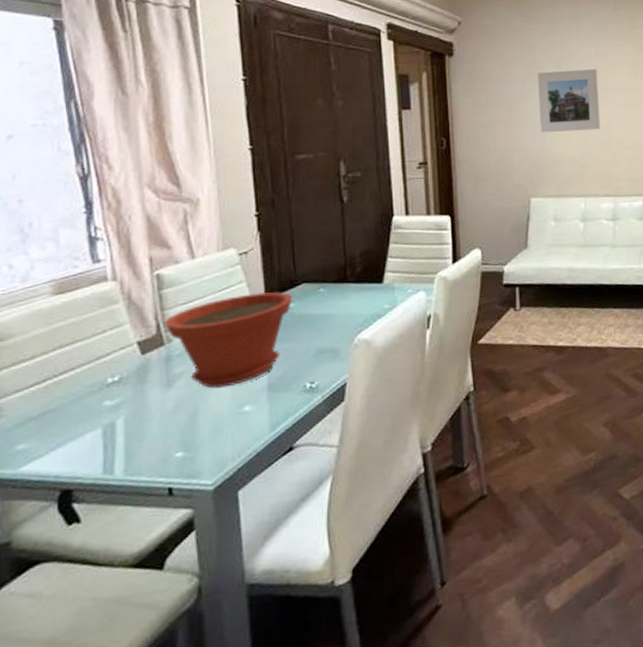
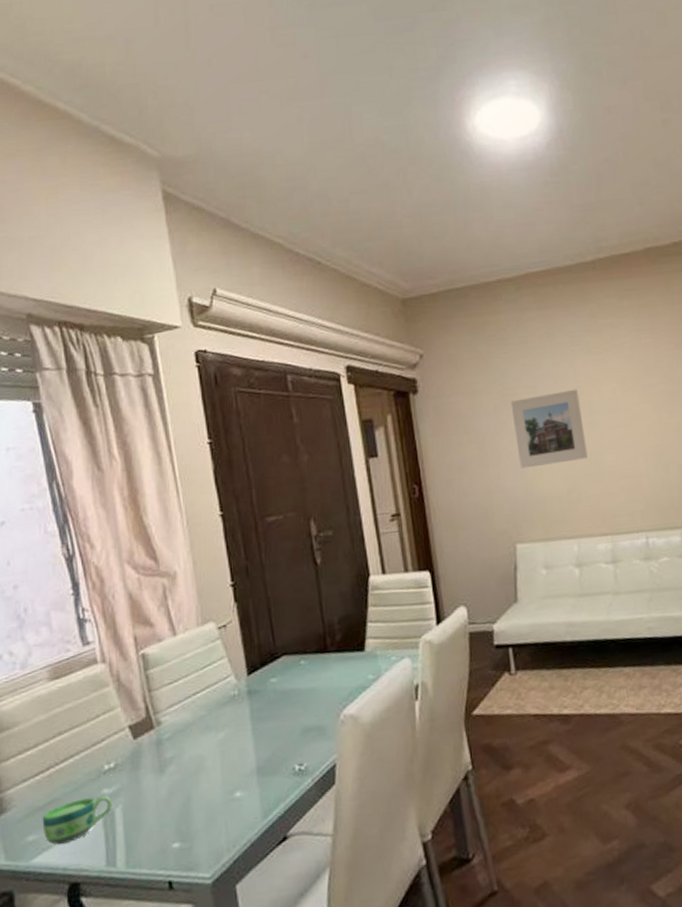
cup: none [34,407,114,454] -> present [42,796,113,846]
plant pot: present [164,291,293,389] -> none [152,666,275,774]

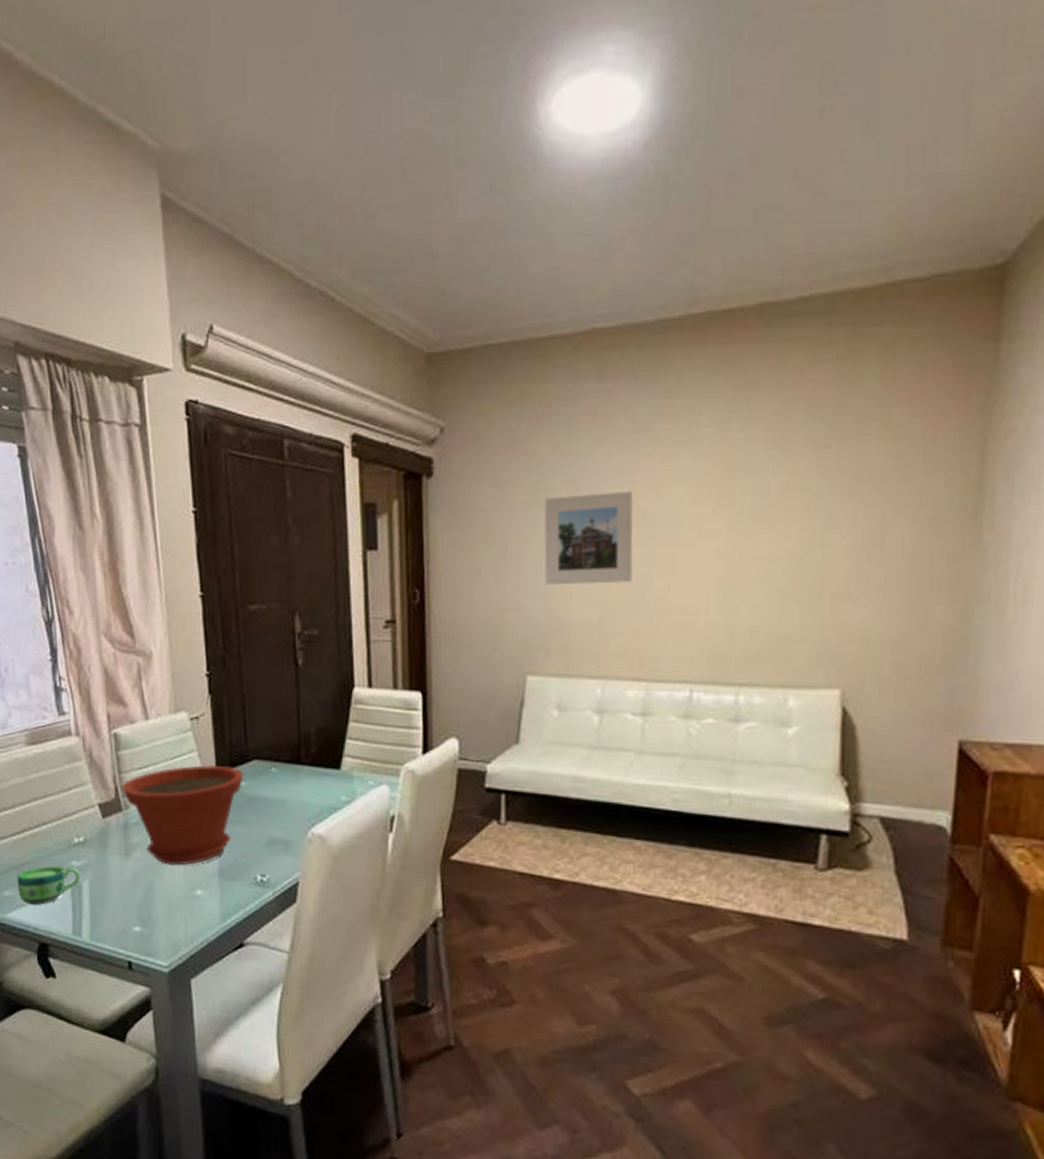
plant pot: none [152,666,275,774] -> present [121,765,244,866]

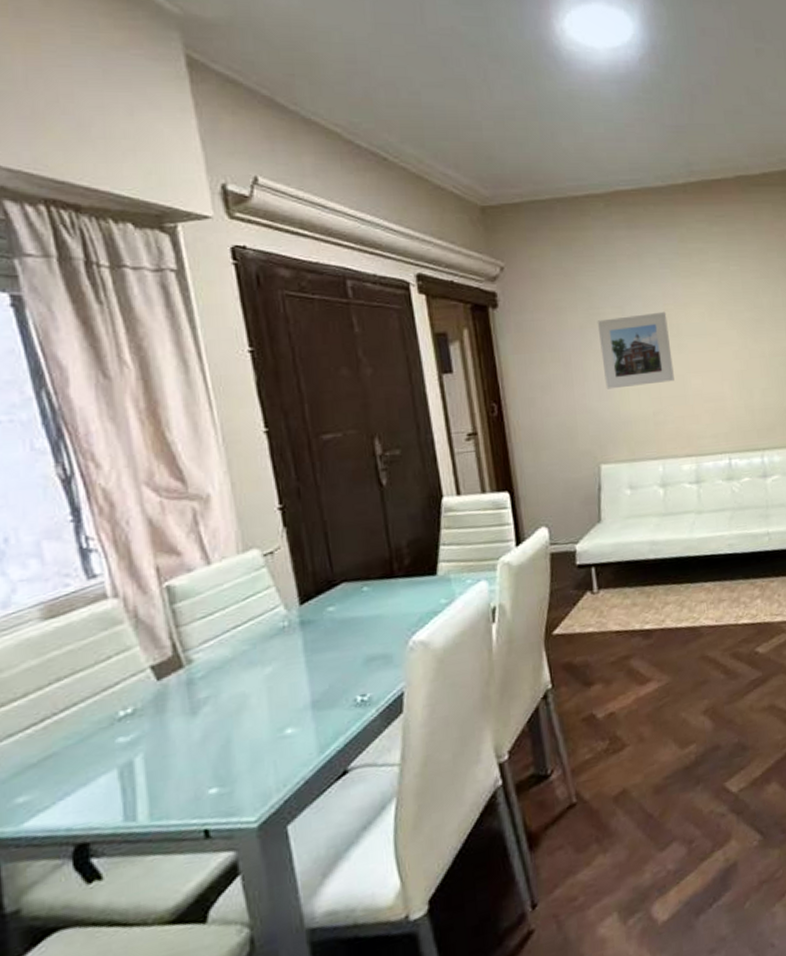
cup: present [17,866,81,906] -> none [36,744,131,805]
plant pot: present [121,765,244,866] -> none [180,594,333,712]

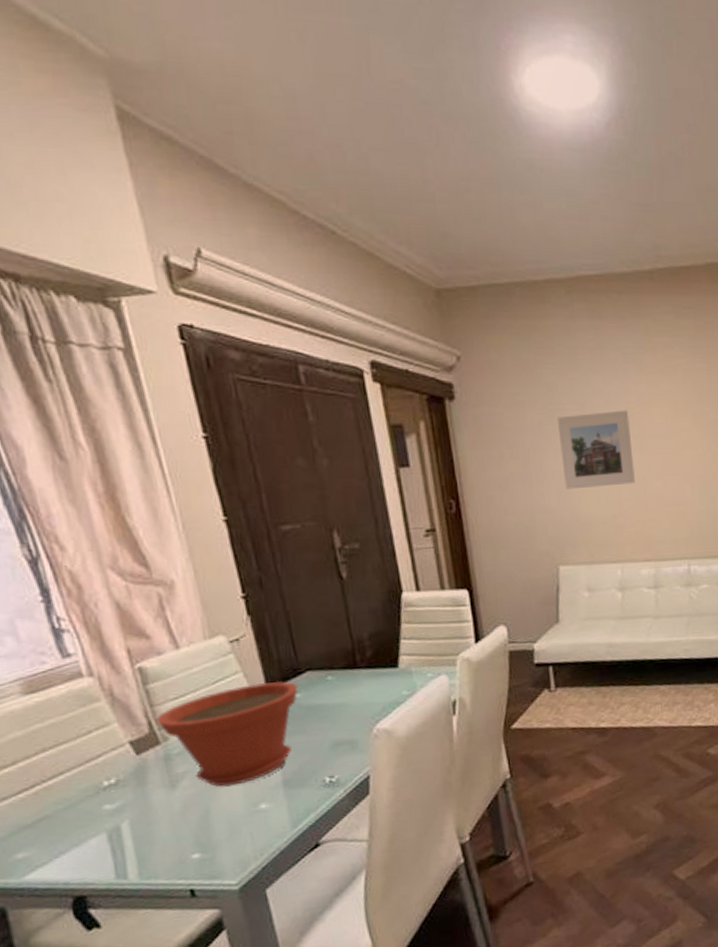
plant pot: none [180,594,333,712] -> present [155,681,299,787]

